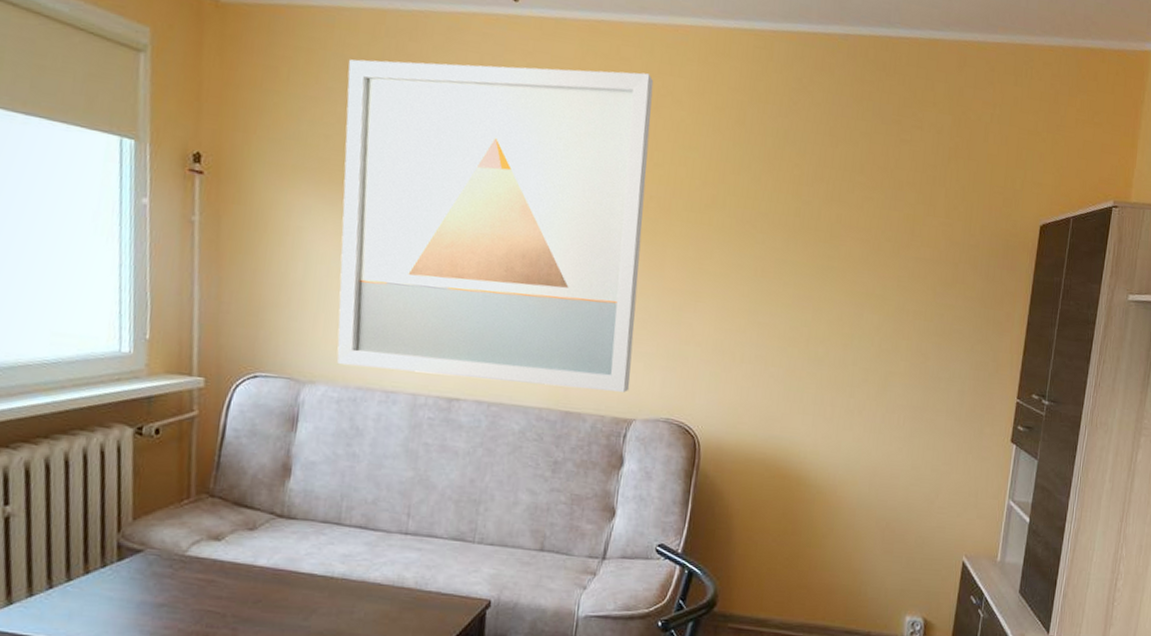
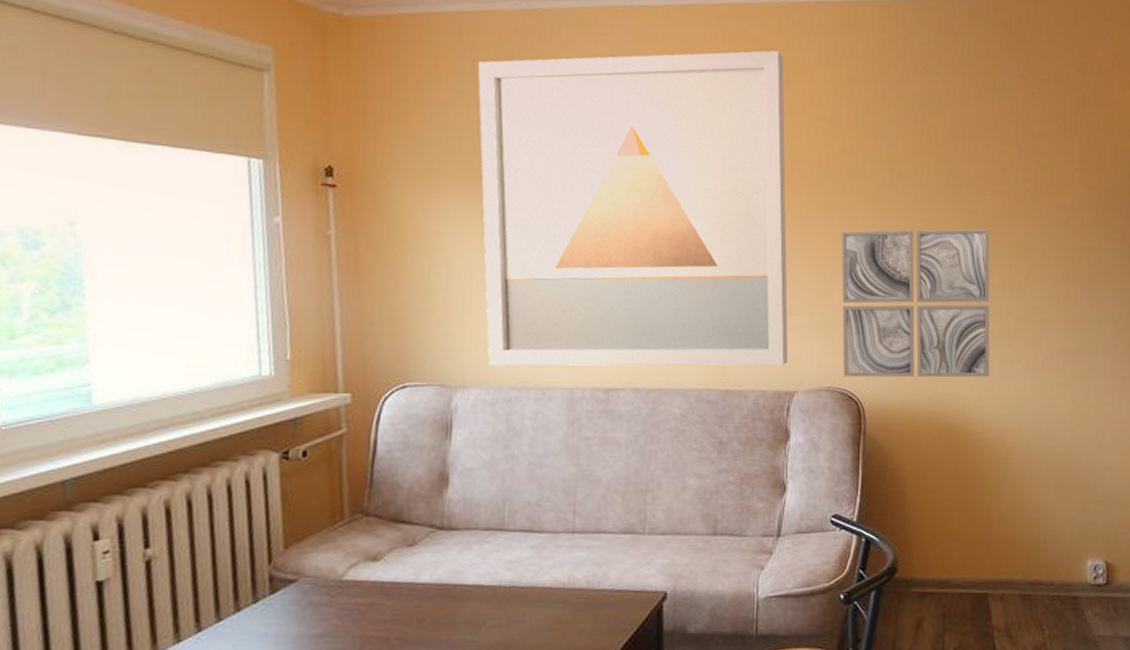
wall art: none [682,264,844,425] -> present [841,229,990,378]

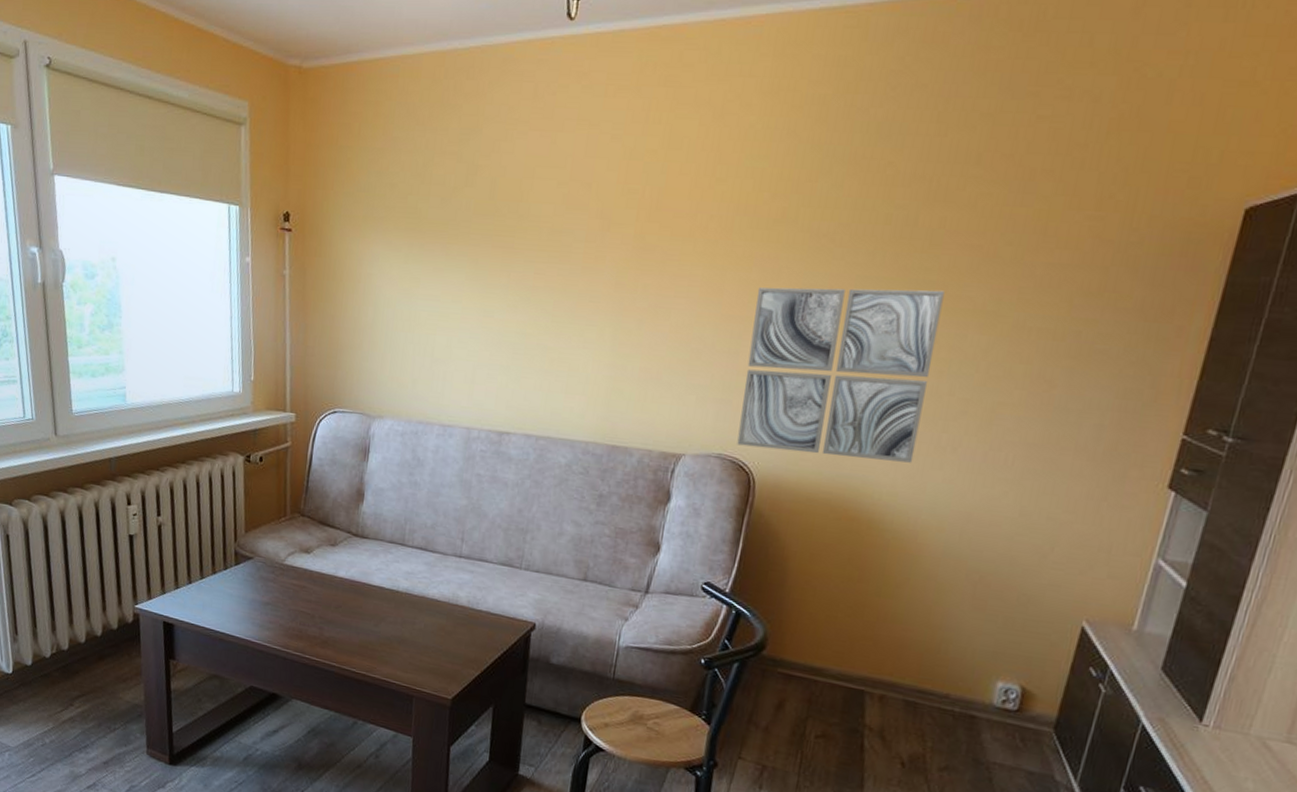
wall art: present [478,50,789,367] -> none [401,78,720,426]

